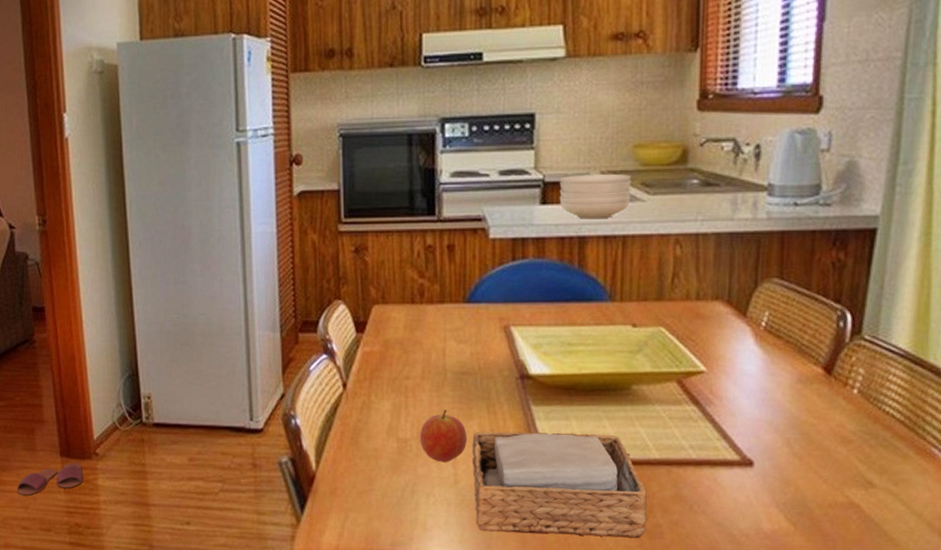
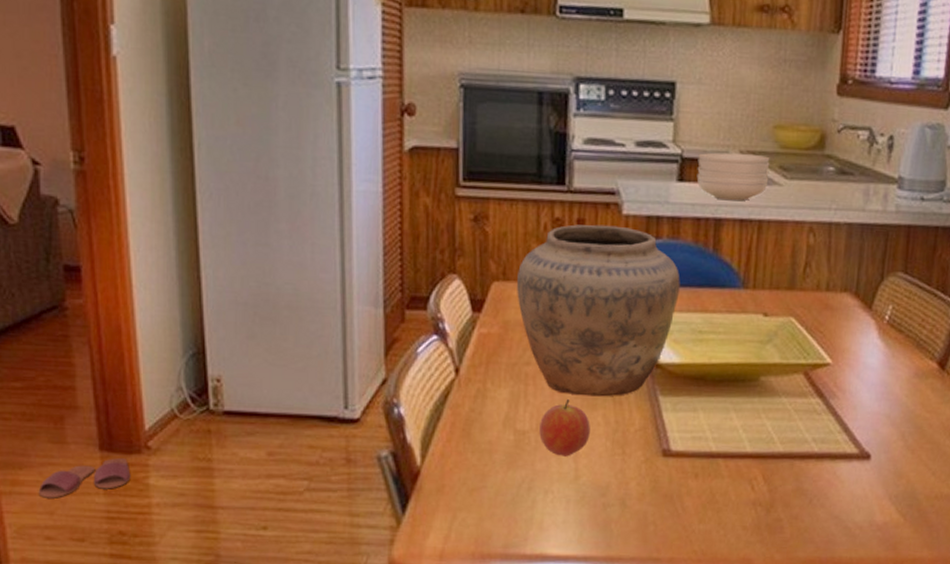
vase: none [395,249,547,407] -> present [517,224,680,397]
napkin holder: present [471,431,648,538] -> none [594,423,770,533]

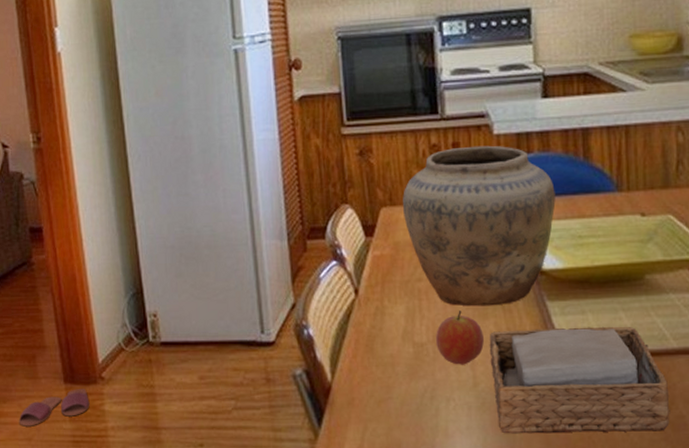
napkin holder: none [594,423,770,533] -> present [489,326,670,434]
bowl: present [696,152,770,201] -> none [559,64,631,111]

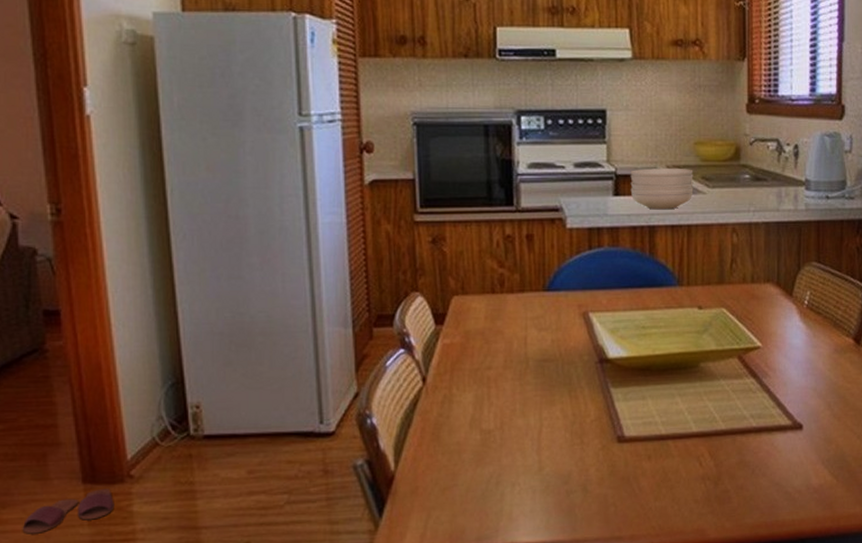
vase: present [403,145,556,307] -> none [475,238,622,394]
fruit: present [436,311,484,365] -> none [504,398,550,451]
napkin holder: present [489,326,670,434] -> none [555,410,717,515]
bowl: none [559,64,631,111] -> present [630,168,694,210]

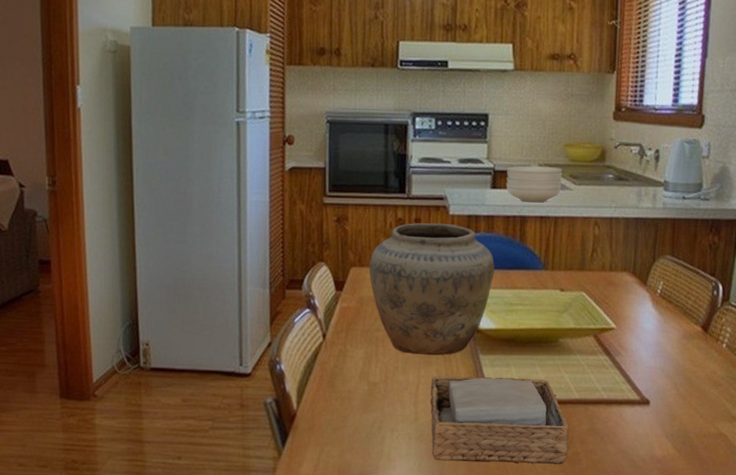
slippers: present [22,489,115,534] -> none [15,404,82,435]
vase: none [475,238,622,394] -> present [369,223,495,356]
napkin holder: none [555,410,717,515] -> present [430,376,569,464]

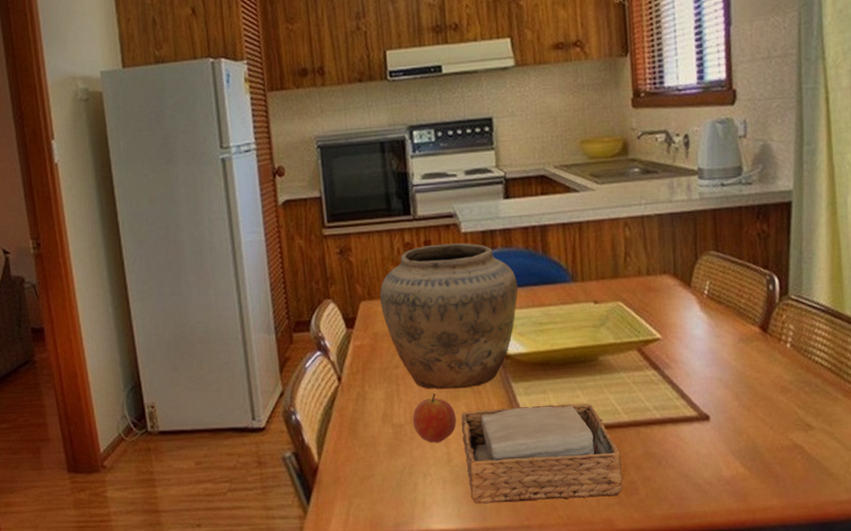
fruit: none [387,358,426,403] -> present [413,394,456,443]
bowl: present [506,166,563,203] -> none [519,167,583,209]

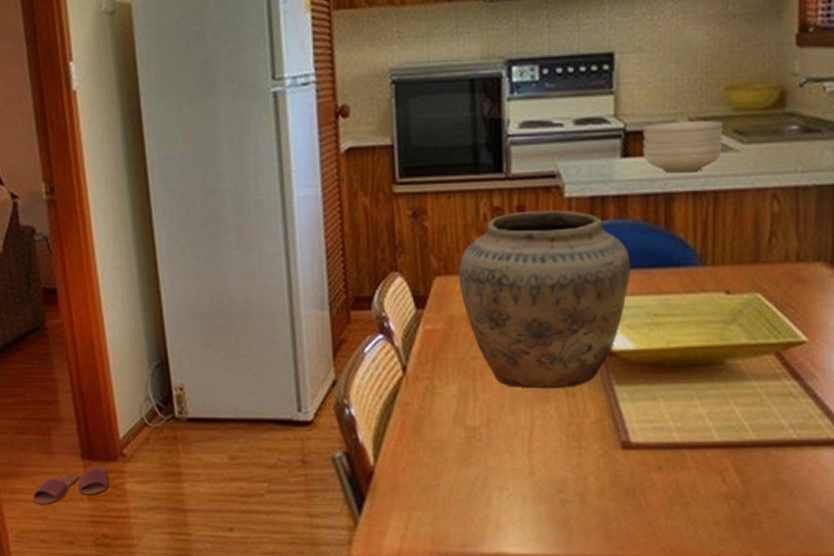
slippers: none [25,477,93,515] -> present [32,466,110,505]
fruit: present [413,394,456,443] -> none [490,393,543,452]
napkin holder: present [461,403,623,504] -> none [549,414,744,529]
bowl: none [519,167,583,209] -> present [642,121,723,173]

